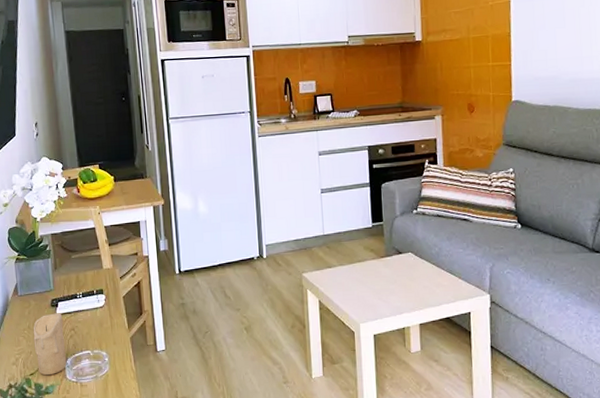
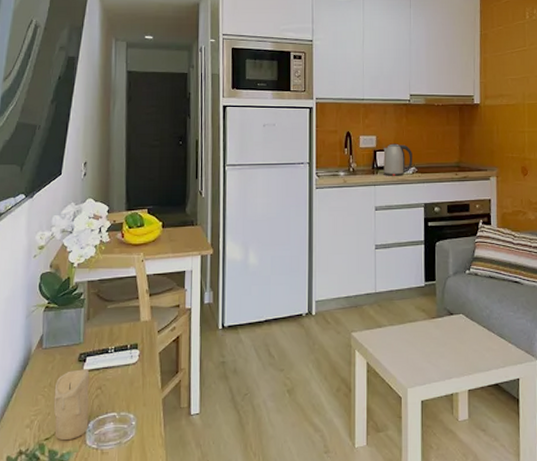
kettle: none [323,87,354,122] -> present [383,143,413,177]

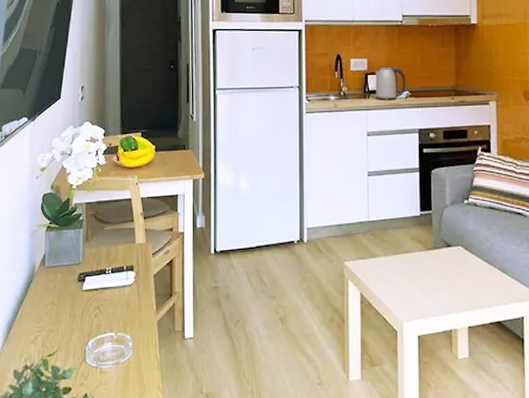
candle: present [53,369,90,441] -> none [55,289,89,358]

